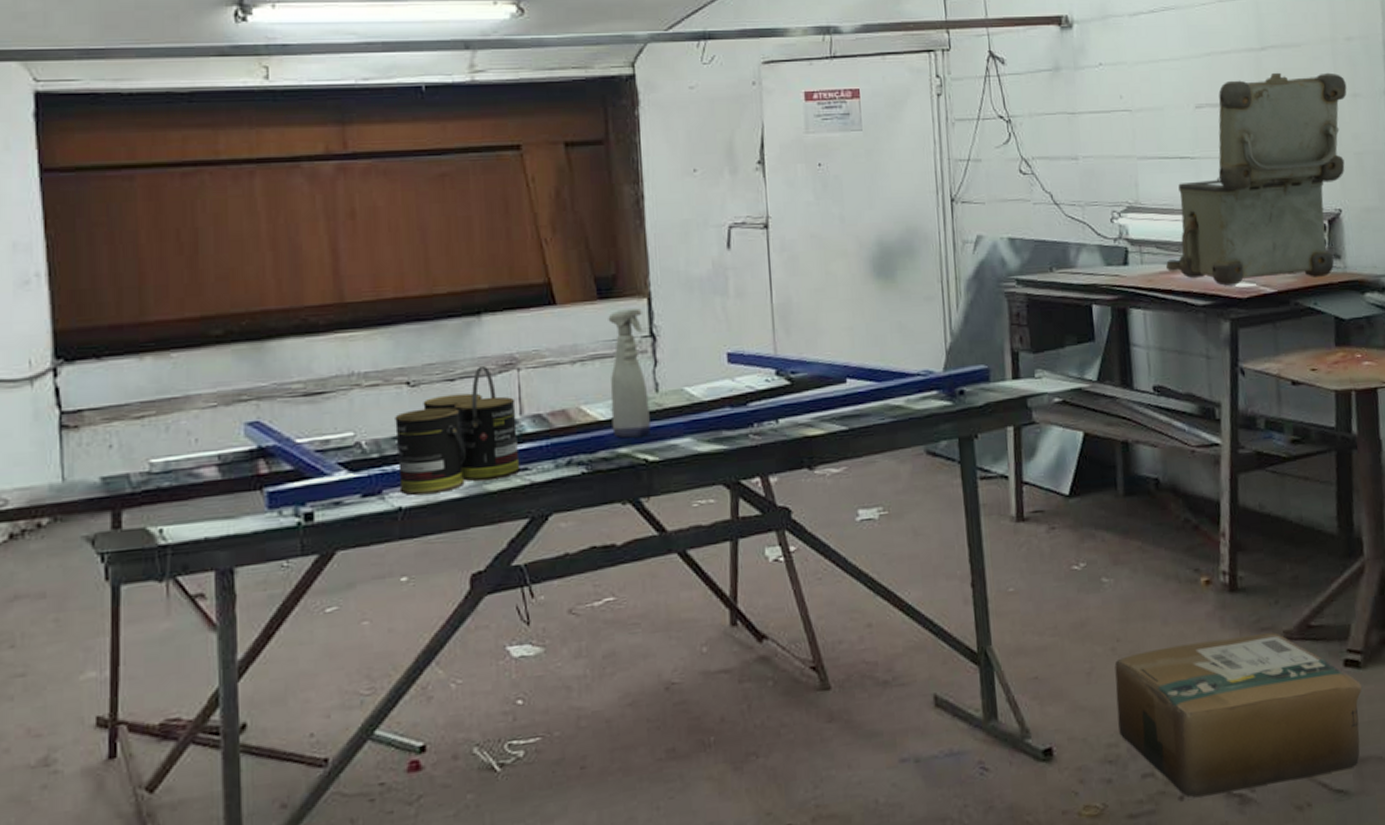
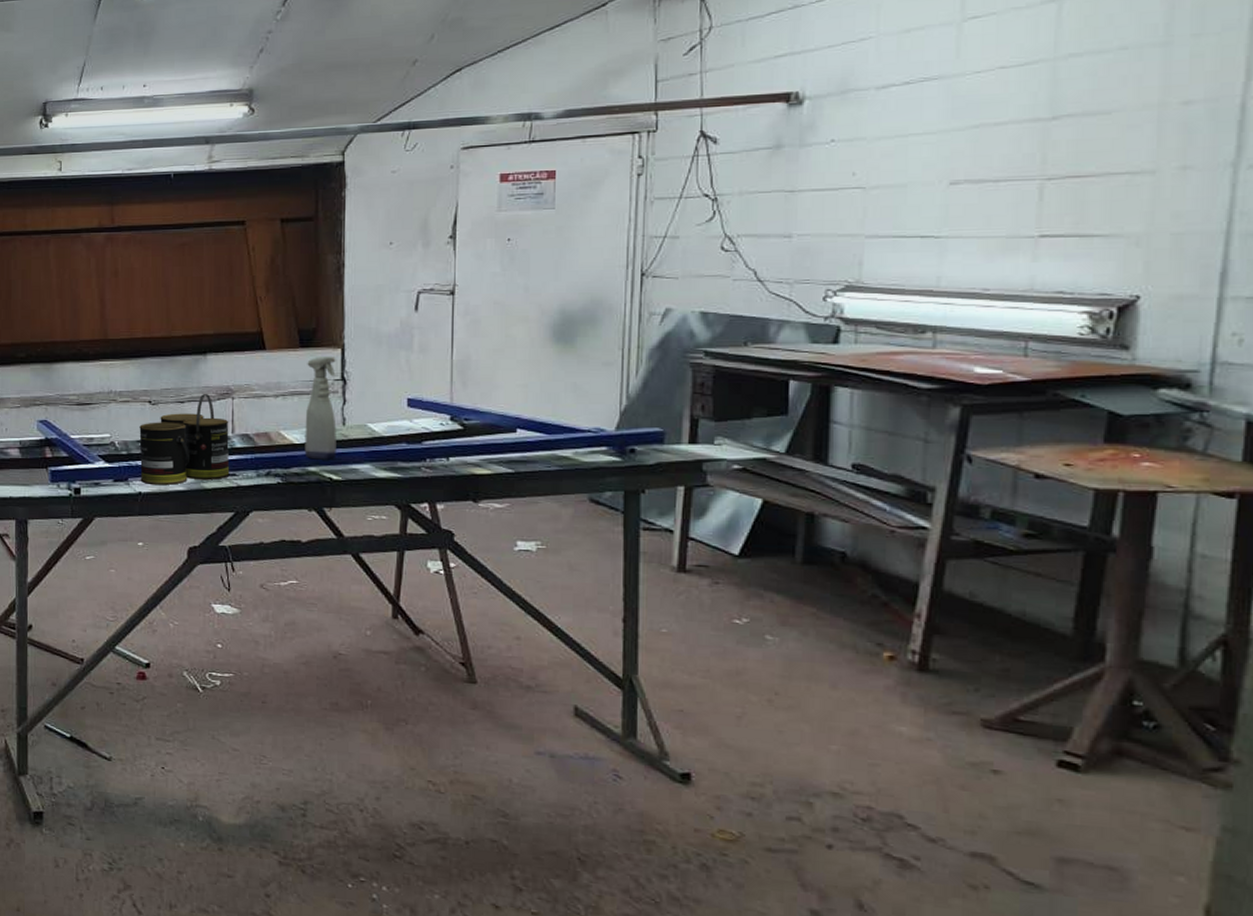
cardboard box: present [1114,632,1363,797] -> none [766,709,1079,865]
toolbox: present [1165,72,1347,286] -> none [885,142,1173,371]

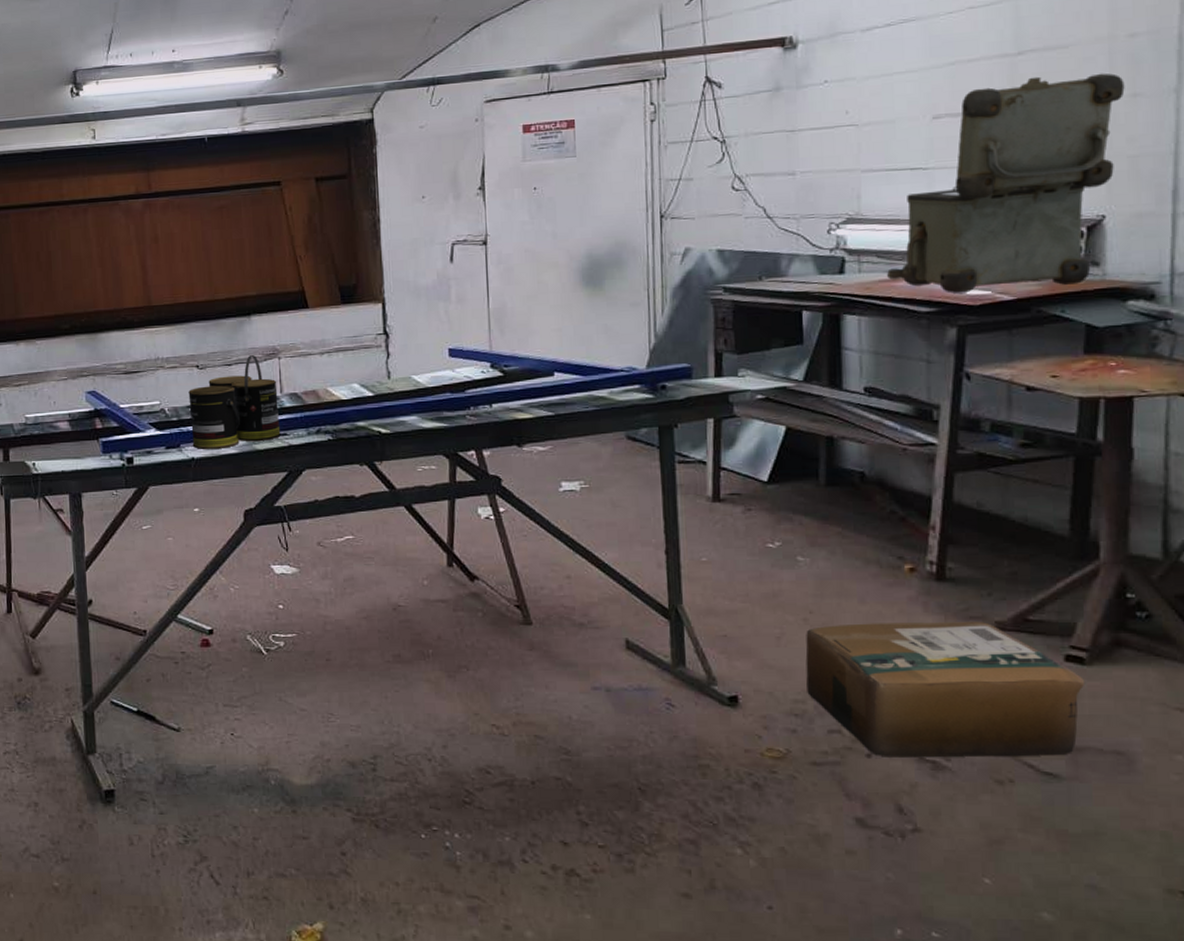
spray bottle: present [304,357,337,460] -> none [350,311,384,414]
cardboard box: none [766,709,1079,865] -> present [805,622,1086,758]
toolbox: none [885,142,1173,371] -> present [886,73,1125,294]

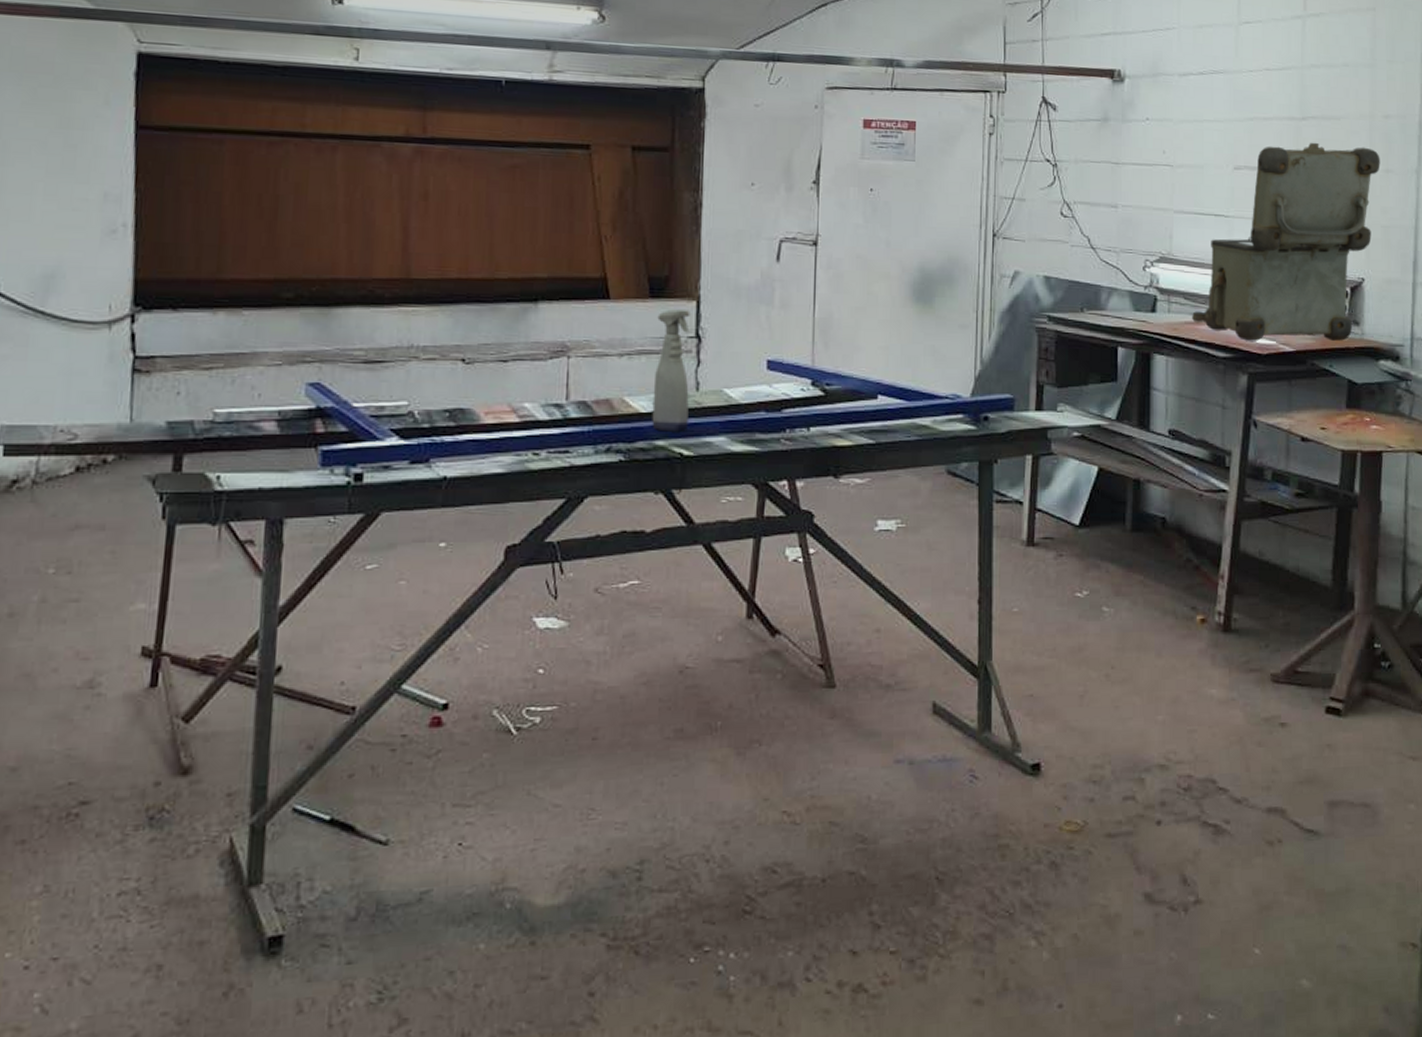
paint can: present [188,355,281,449] -> none [446,351,563,466]
spray bottle: none [350,311,384,414] -> present [652,309,690,432]
cardboard box: present [805,622,1086,758] -> none [1106,674,1341,824]

